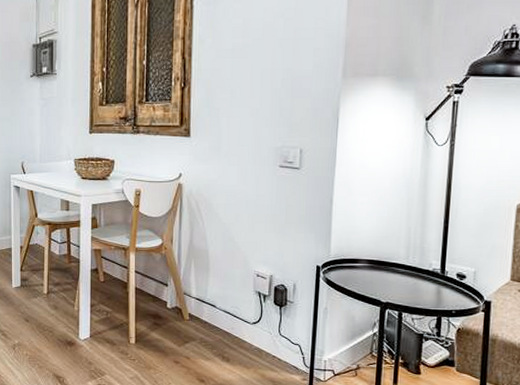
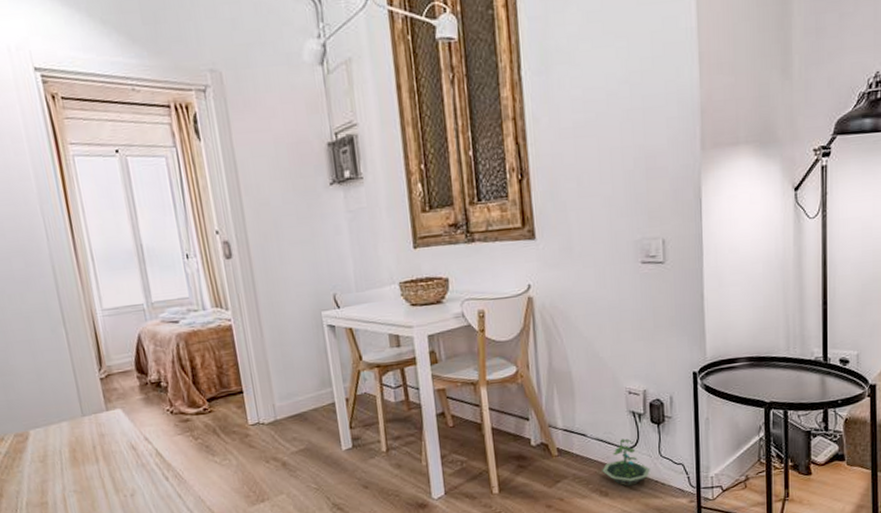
terrarium: none [226,314,269,356] -> present [602,438,650,486]

